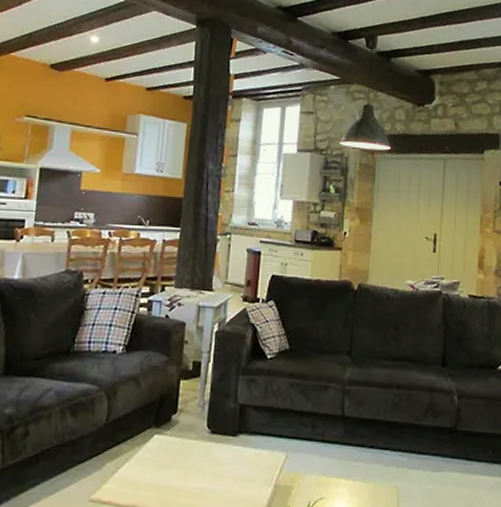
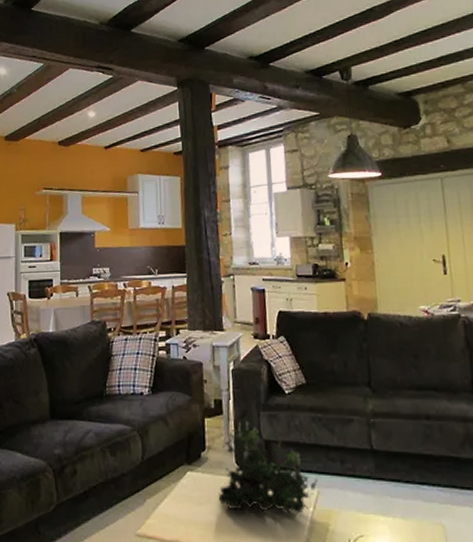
plant: none [184,384,287,478] -> present [218,421,318,514]

